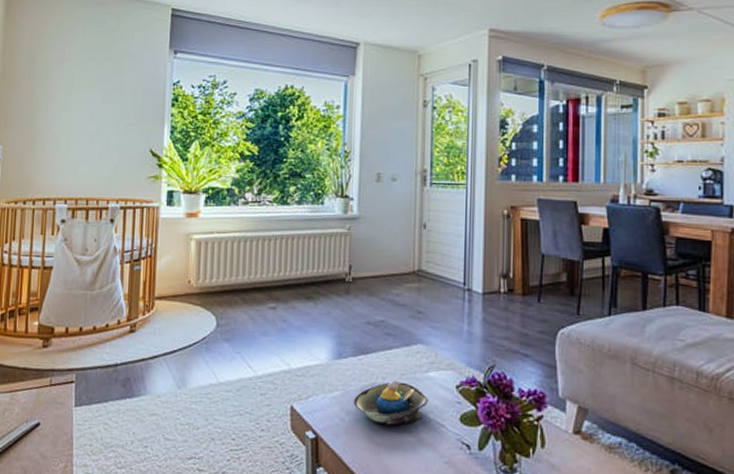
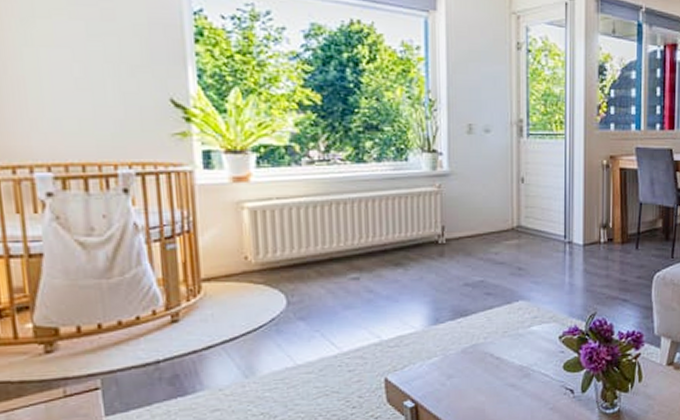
decorative bowl: present [353,380,428,425] -> none [454,338,532,383]

